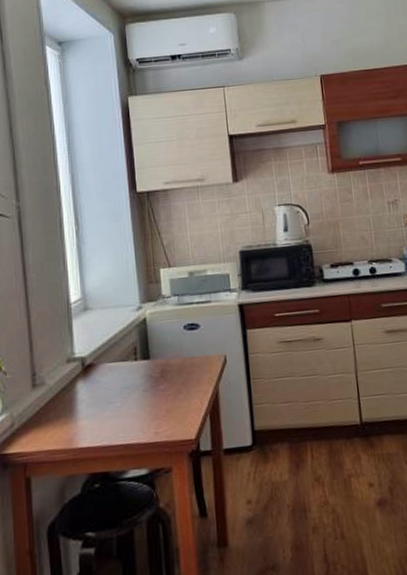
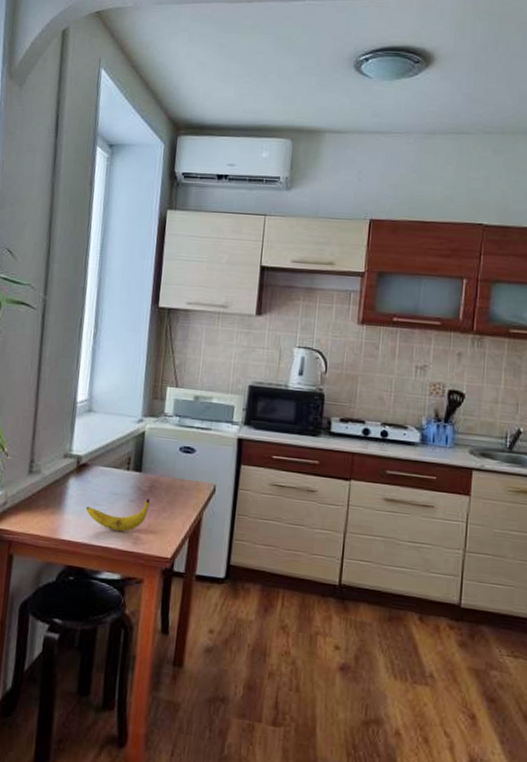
banana: none [100,384,165,426] -> present [86,499,150,532]

